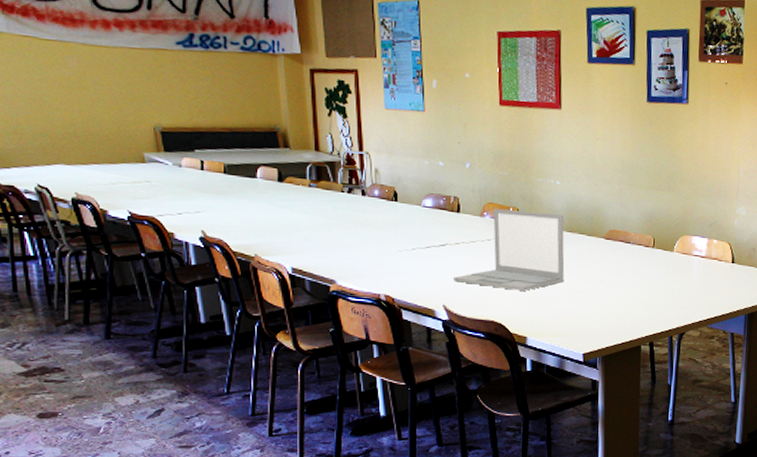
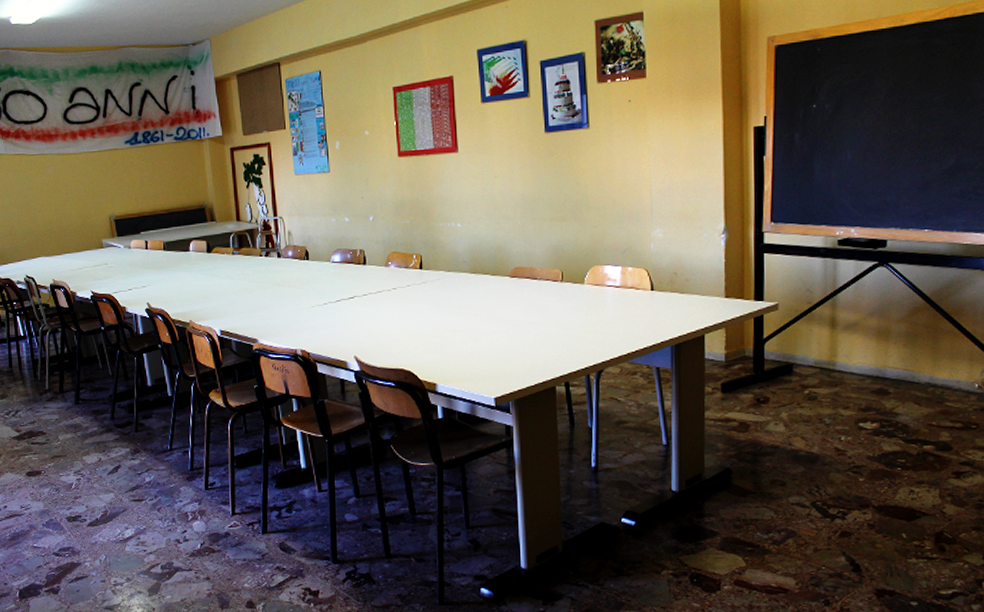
laptop: present [454,208,565,291] -> none [363,256,471,337]

